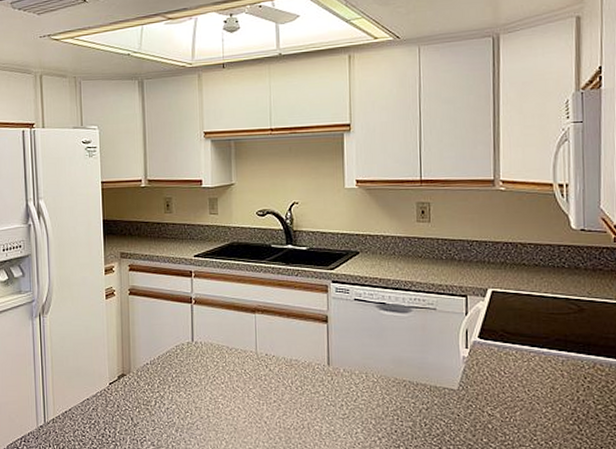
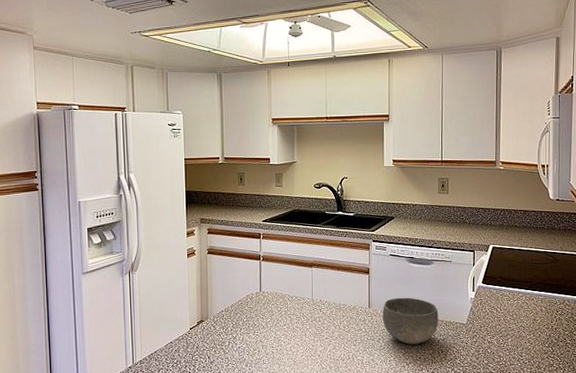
bowl: none [345,353,420,414] -> present [382,297,439,345]

